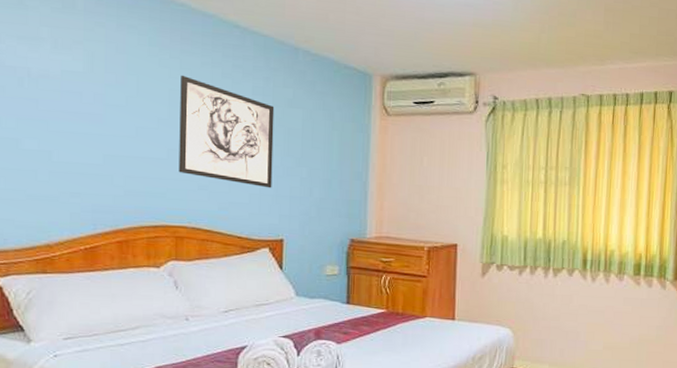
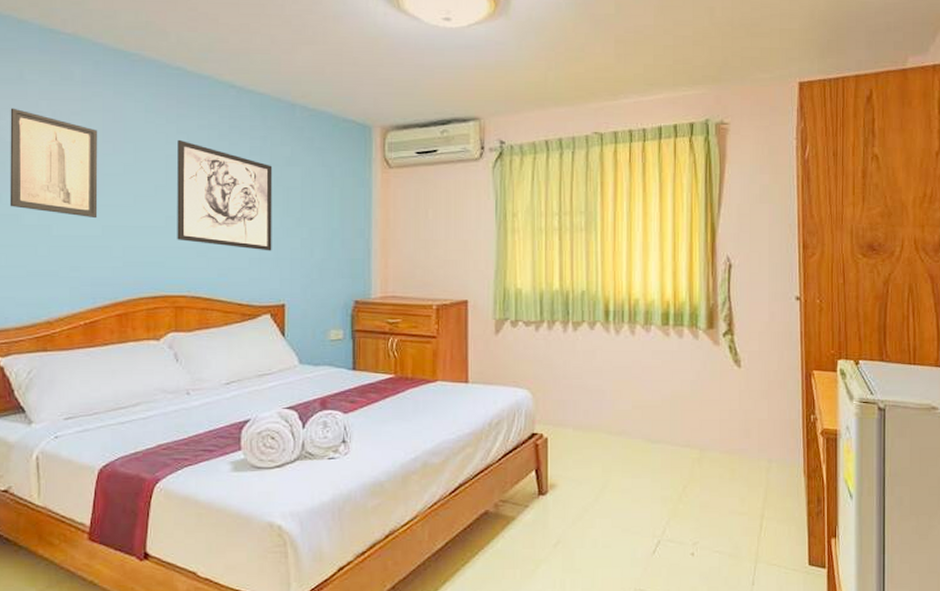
wall art: none [9,32,101,147] -> present [9,108,98,219]

